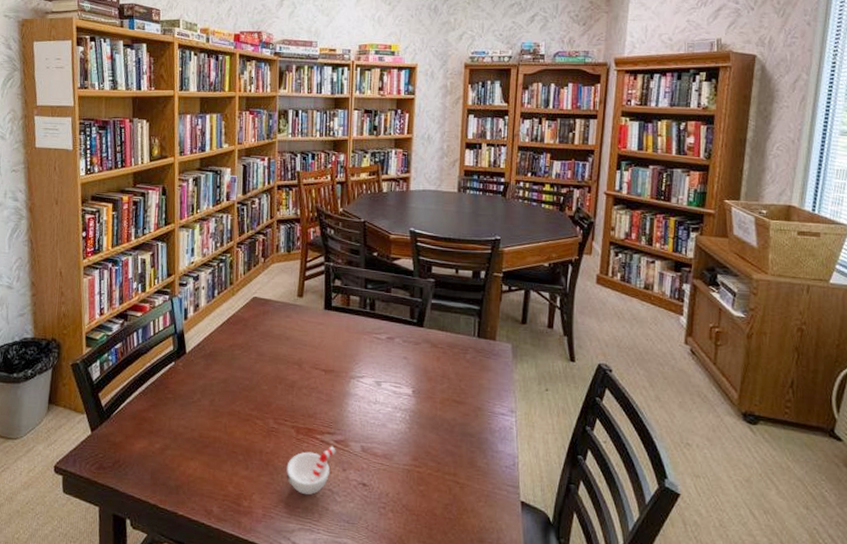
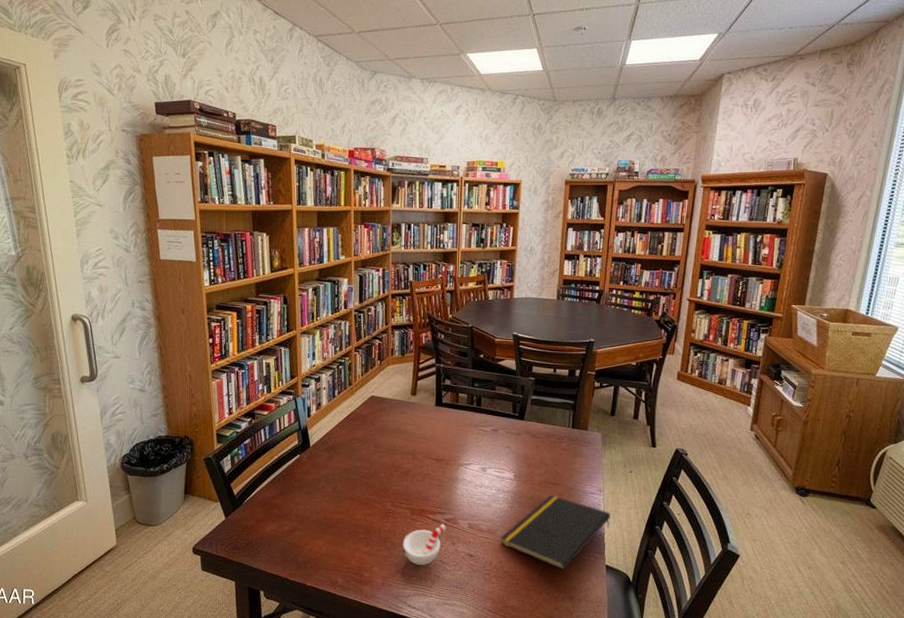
notepad: none [397,415,525,505] -> present [500,495,611,570]

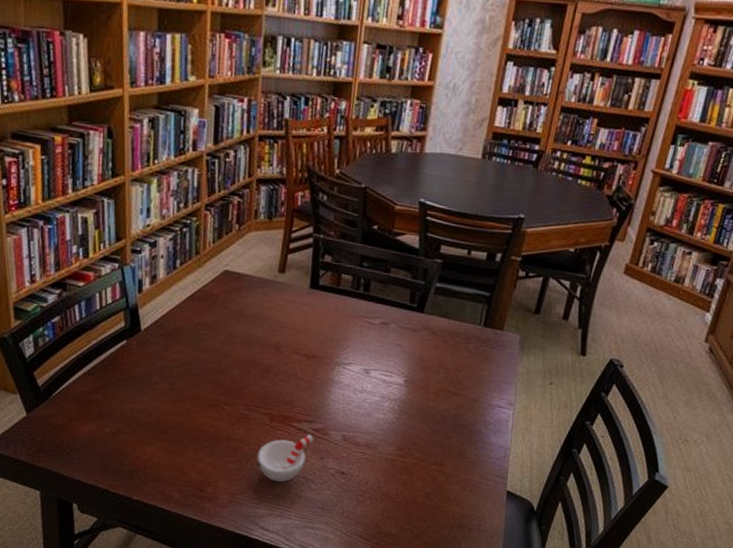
notepad: present [500,495,611,570] -> none [380,406,520,494]

